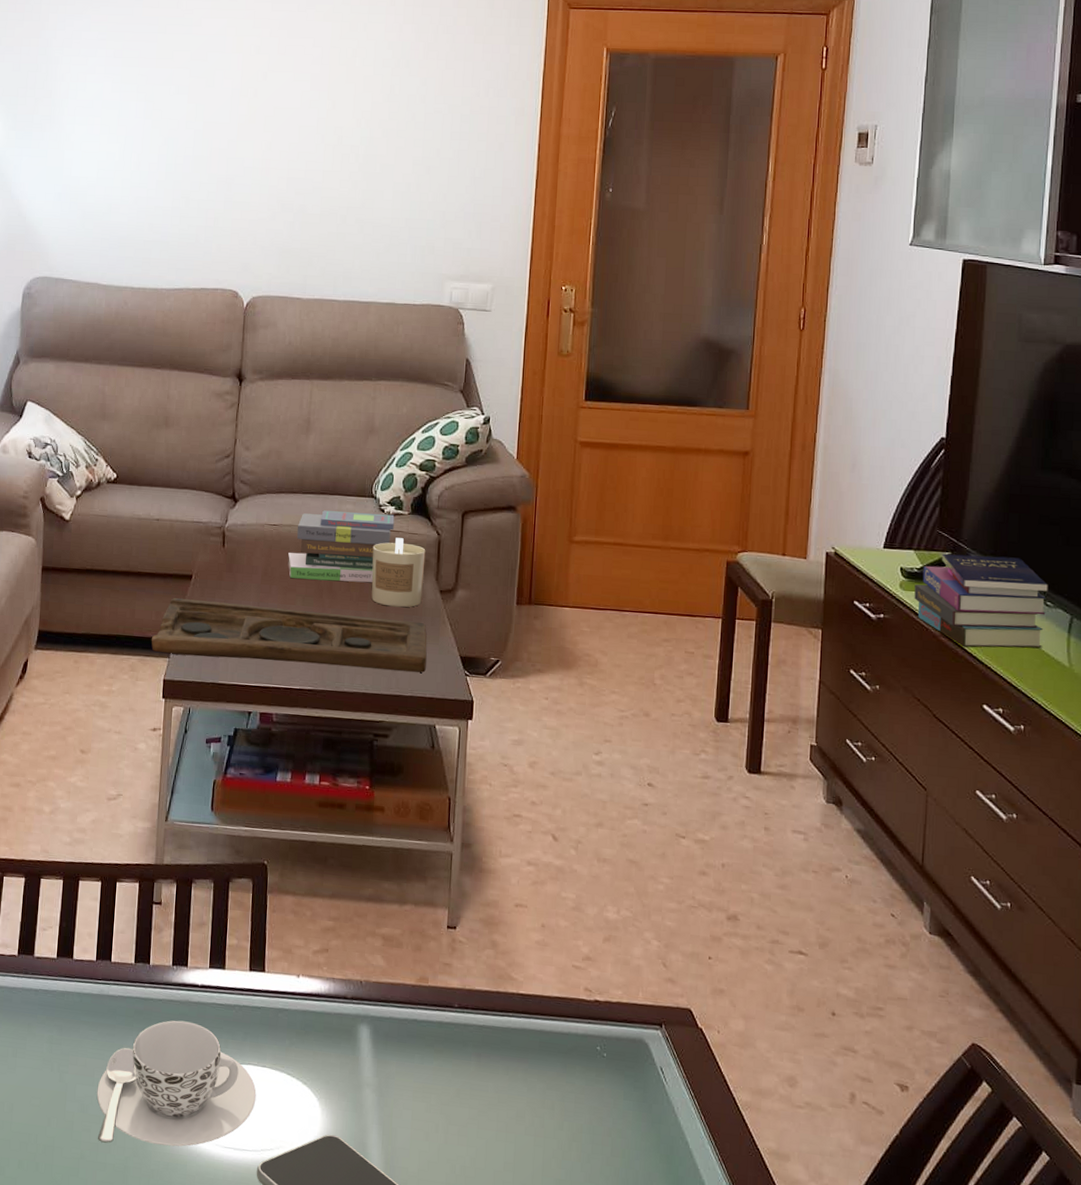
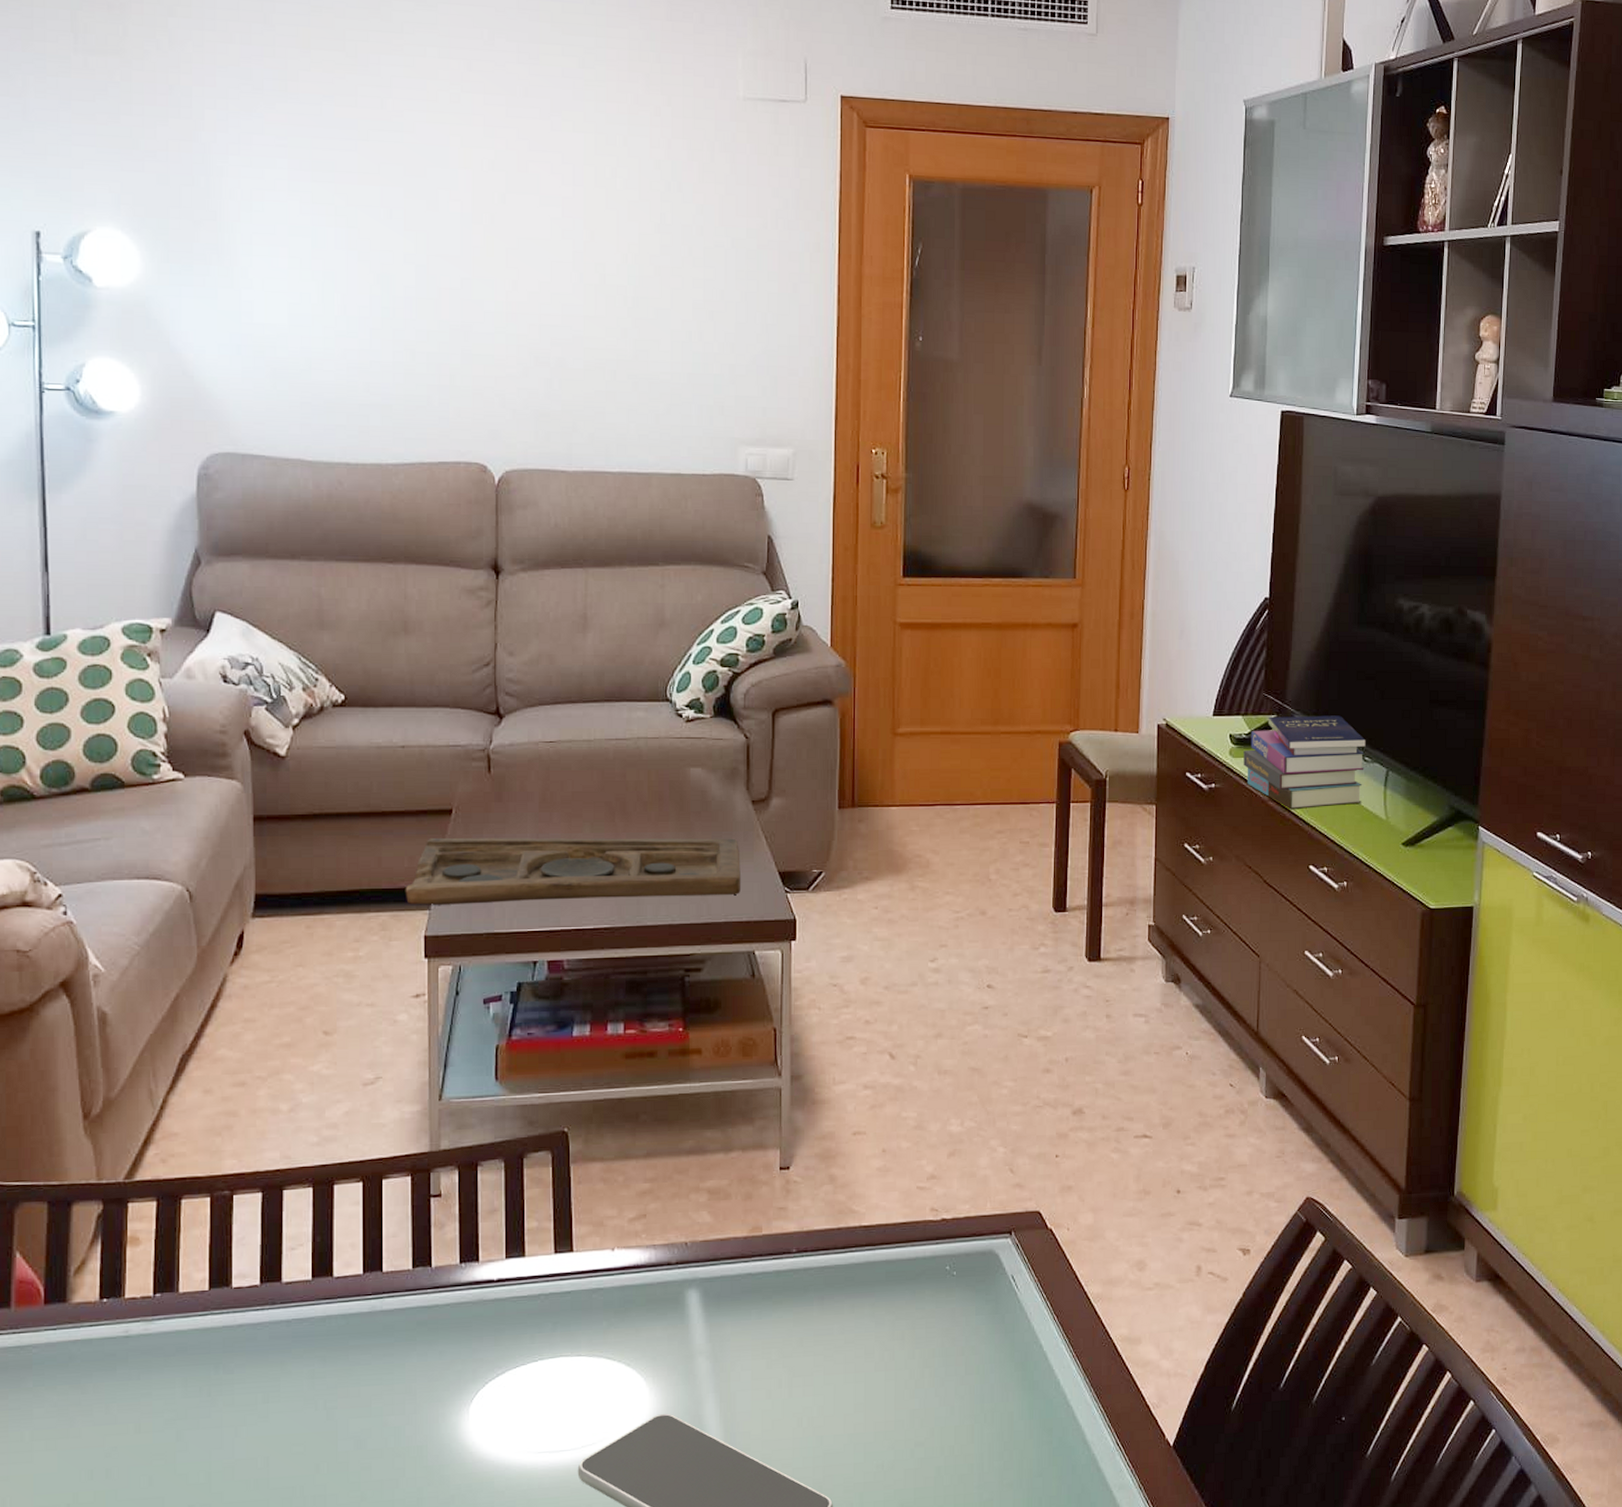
teacup: present [97,1020,257,1147] -> none [376,1322,572,1478]
books: present [288,510,395,583] -> none [570,719,695,803]
candle: present [371,537,426,608] -> none [671,745,733,824]

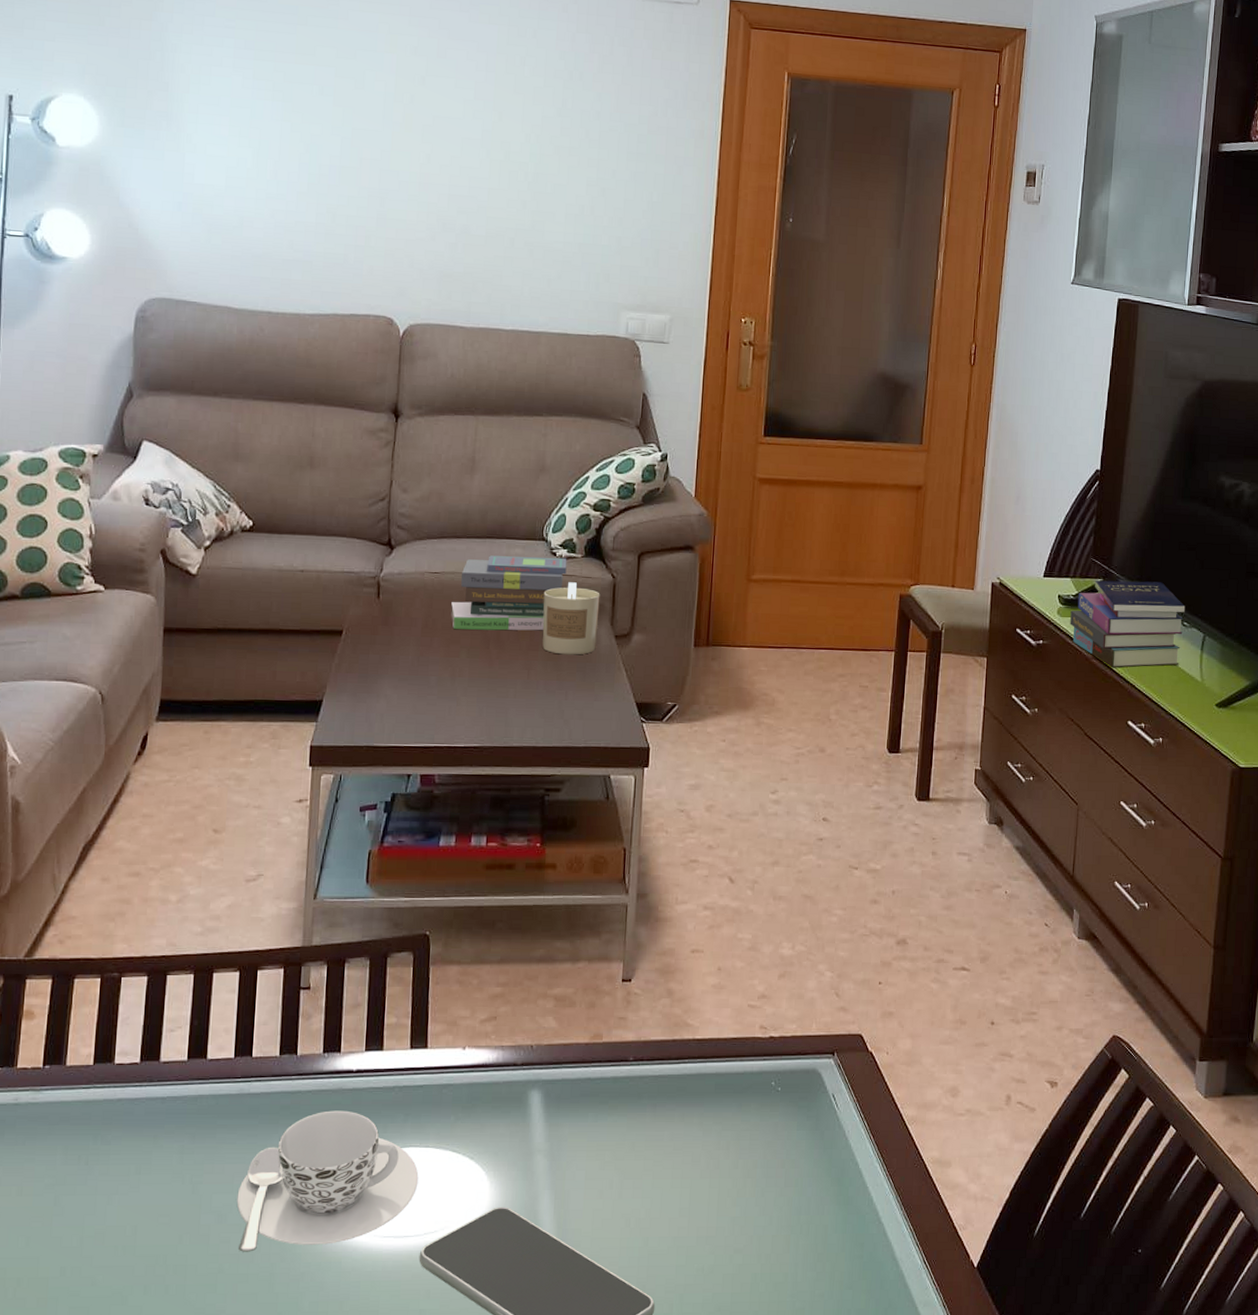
teacup: none [376,1322,572,1478] -> present [236,1110,419,1252]
decorative tray: present [405,837,741,905] -> none [295,655,602,722]
books: none [570,719,695,803] -> present [451,555,567,631]
candle: none [671,745,733,824] -> present [542,582,600,655]

